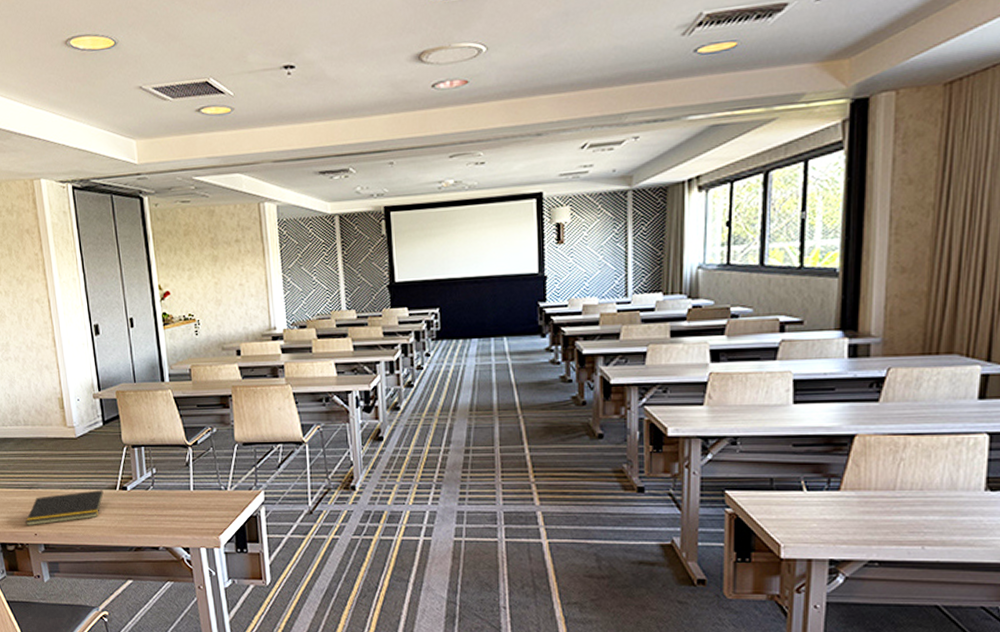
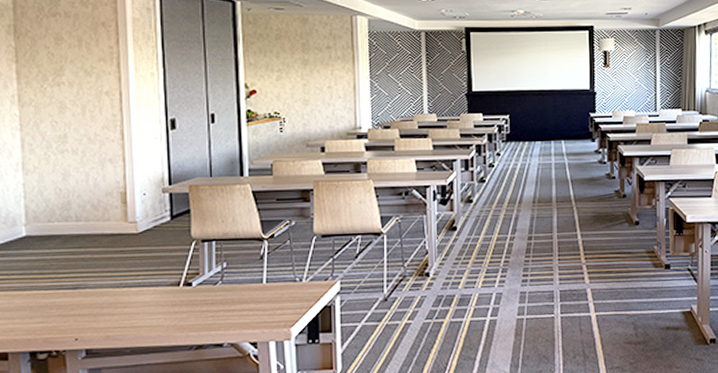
notepad: present [25,490,104,527] -> none [65,287,164,331]

